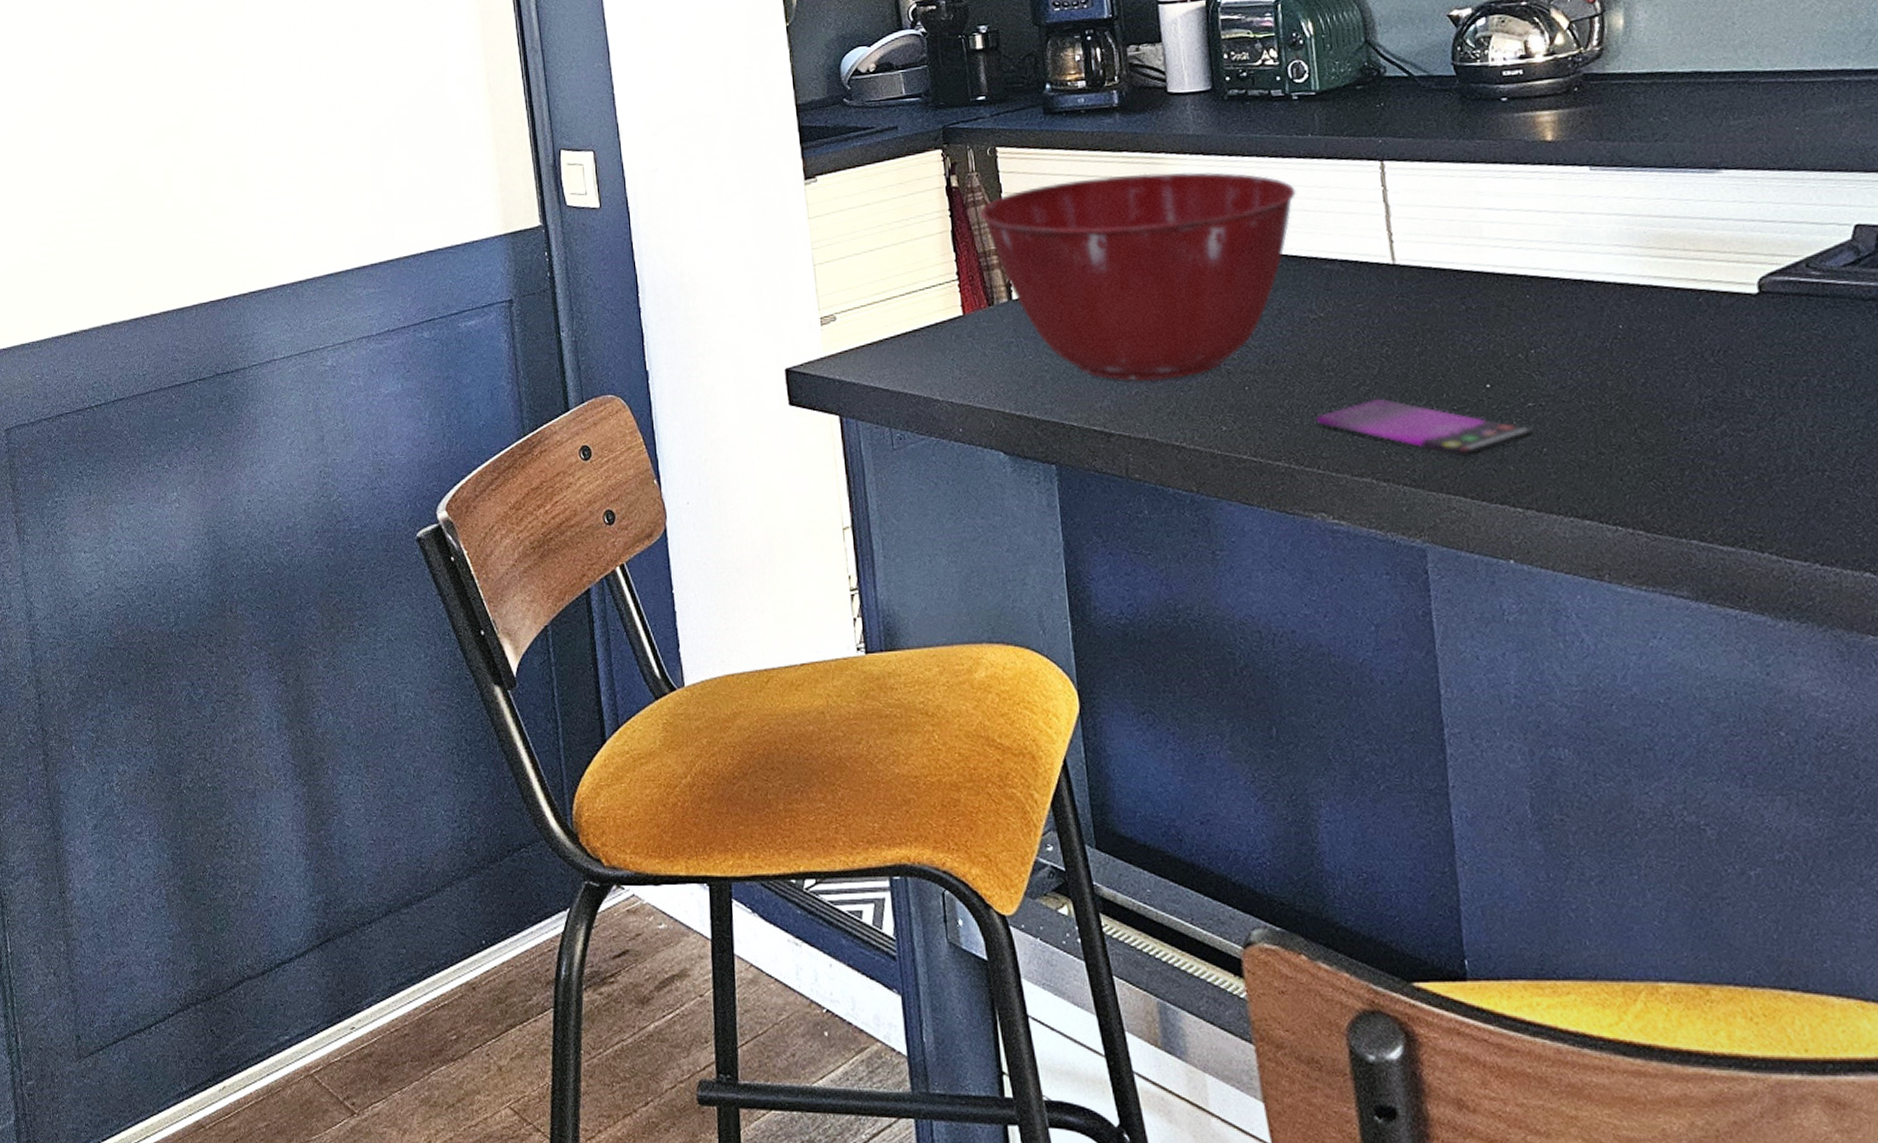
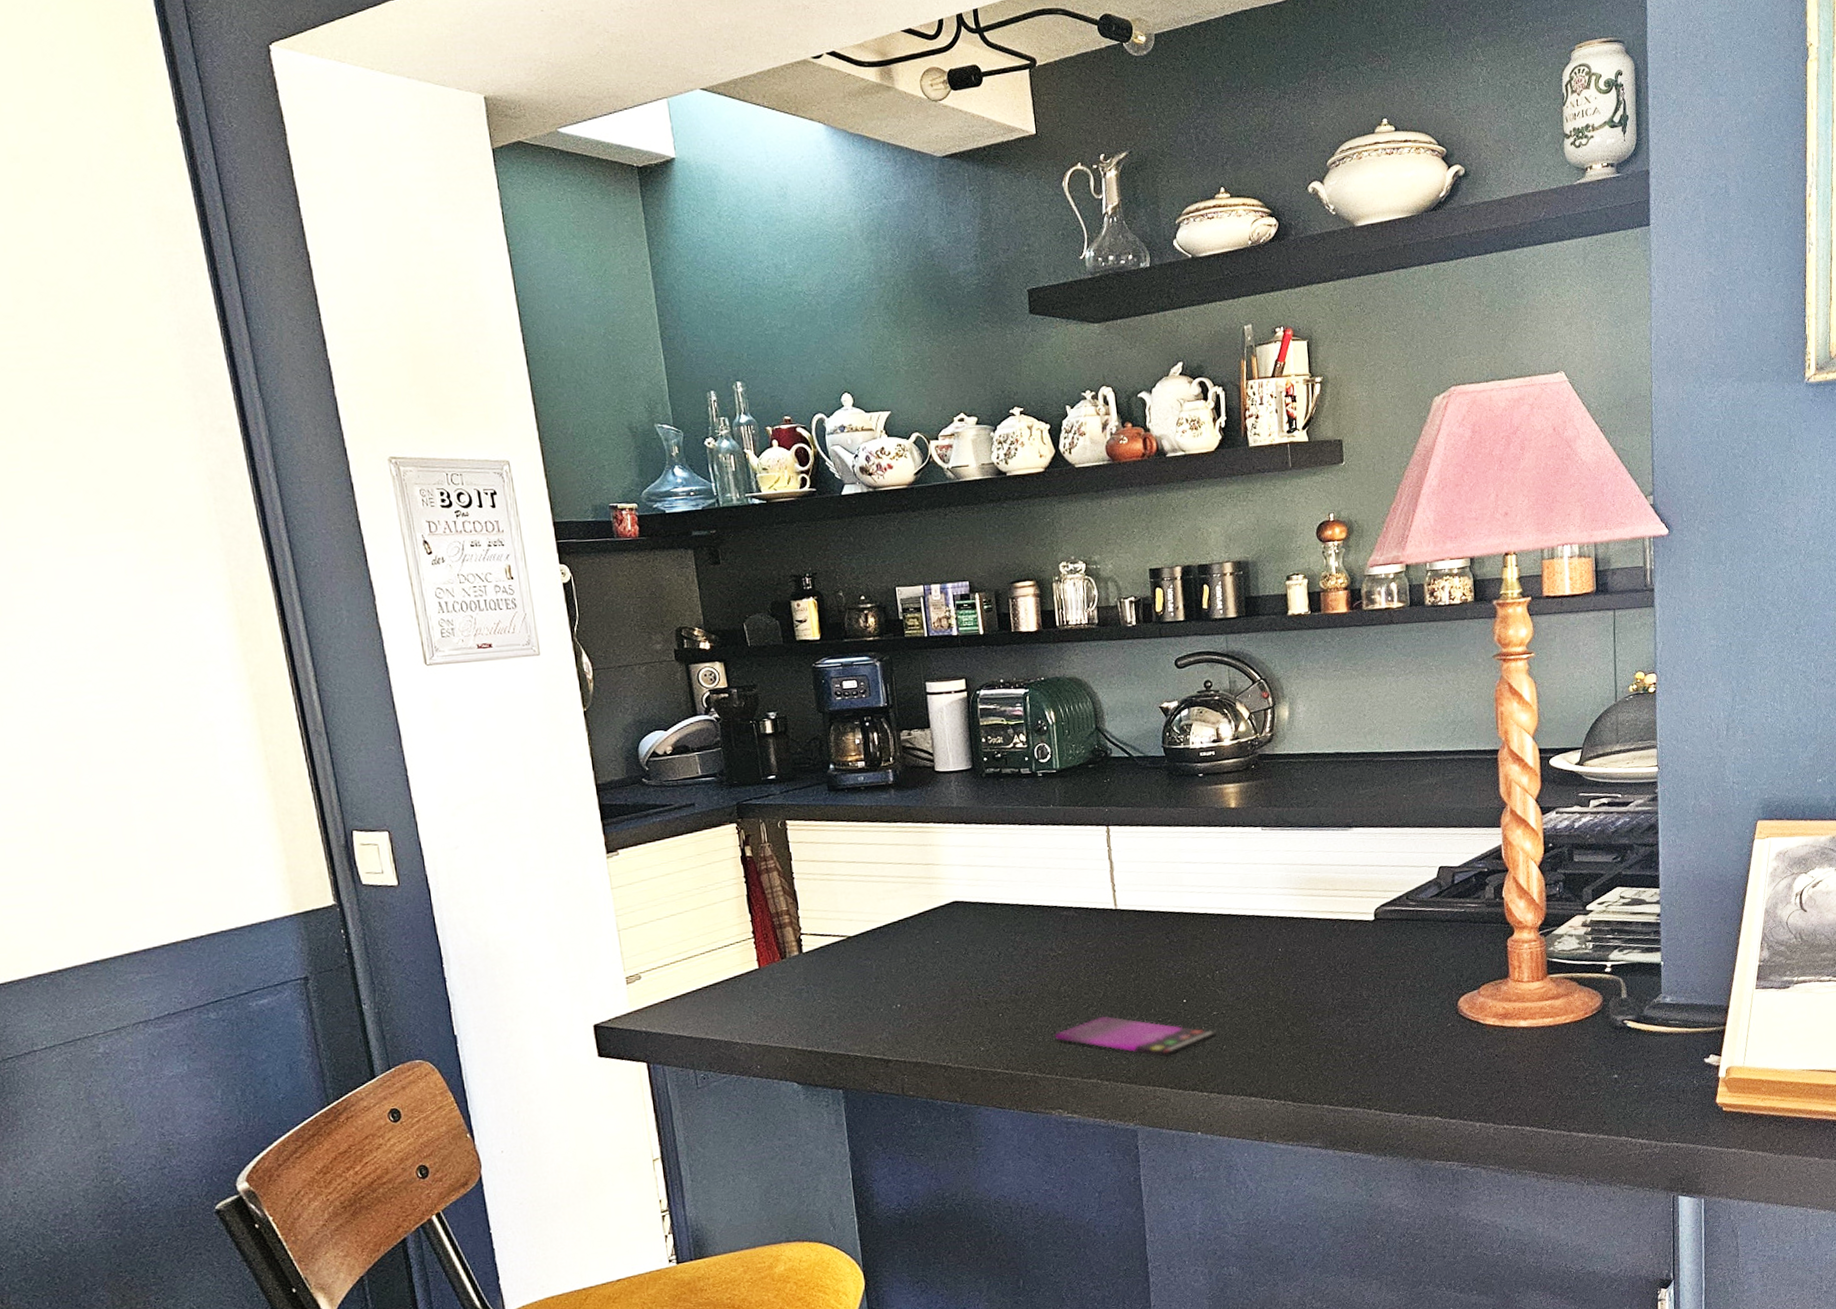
mixing bowl: present [979,172,1296,382] -> none [771,838,1040,1016]

